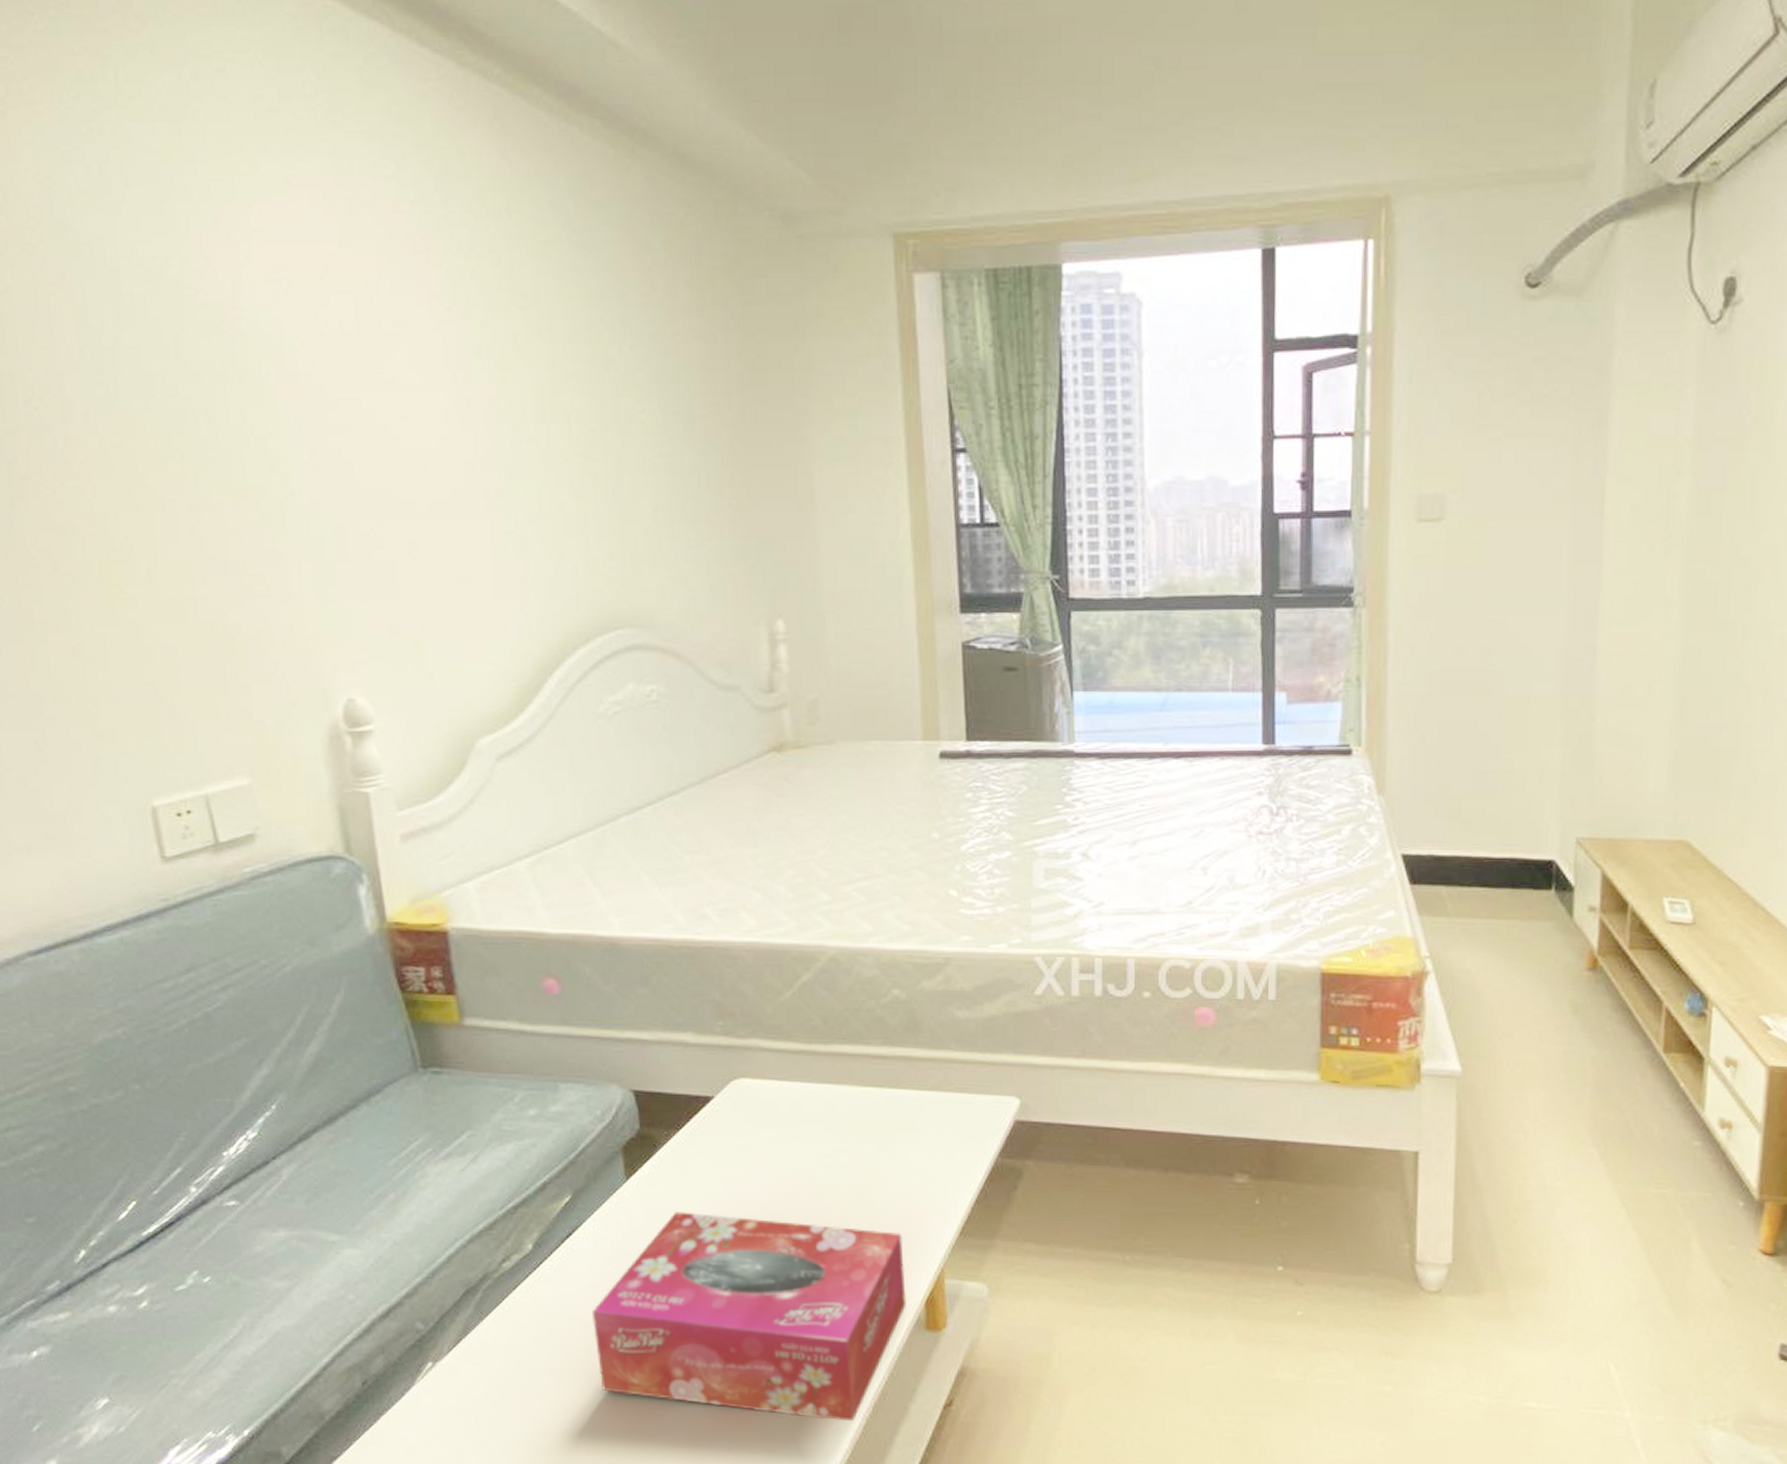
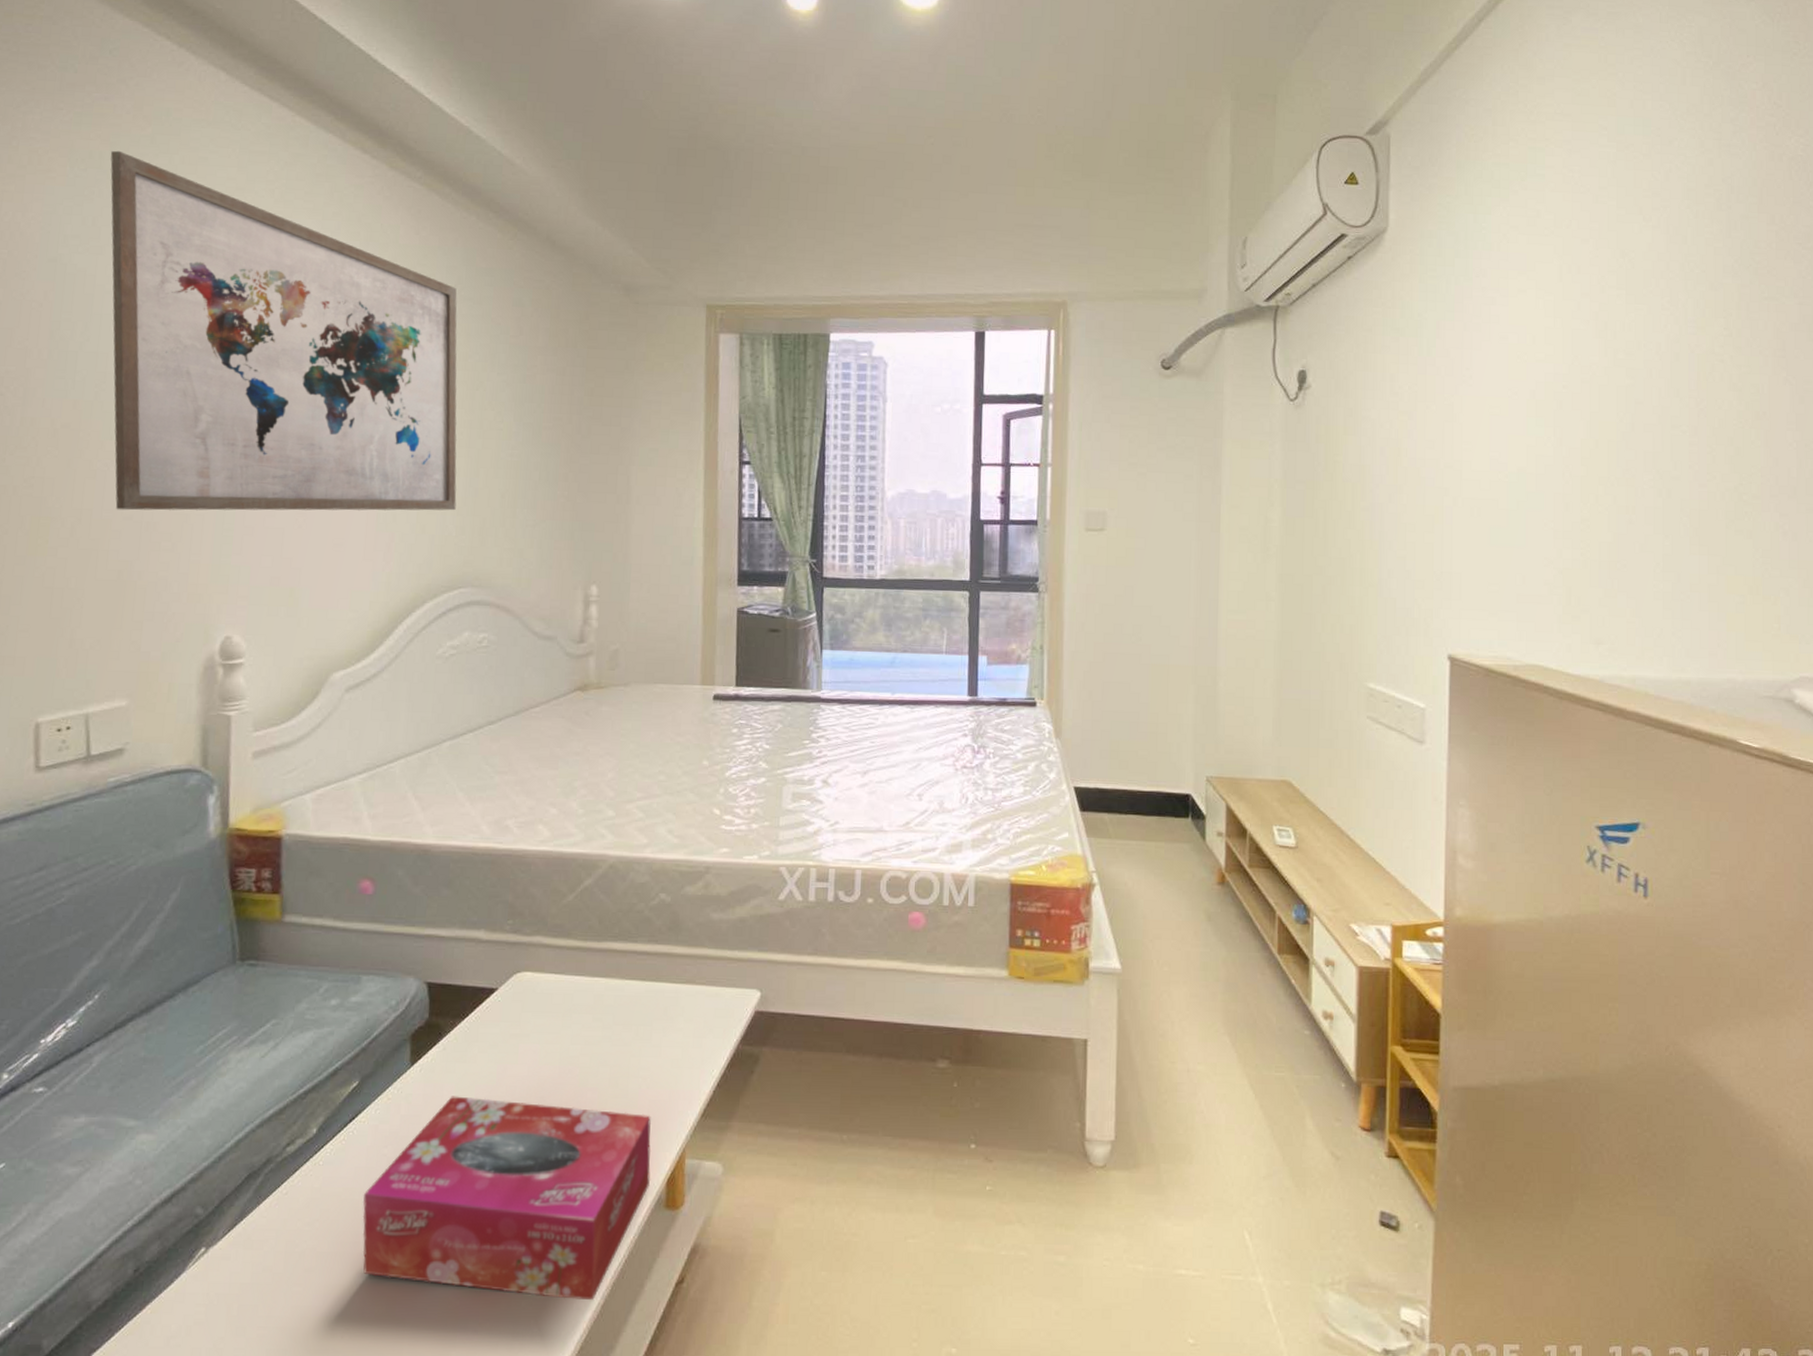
wall art: none [103,67,599,549] -> present [110,150,457,511]

